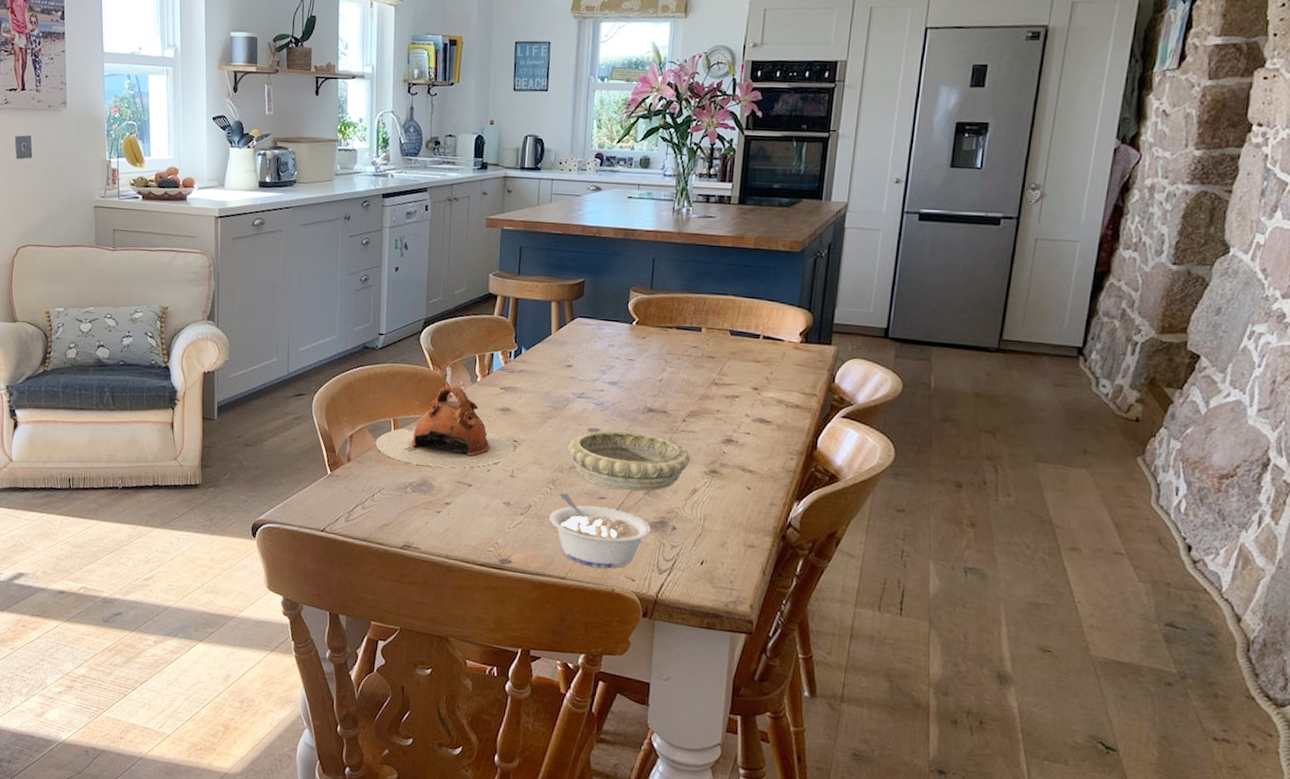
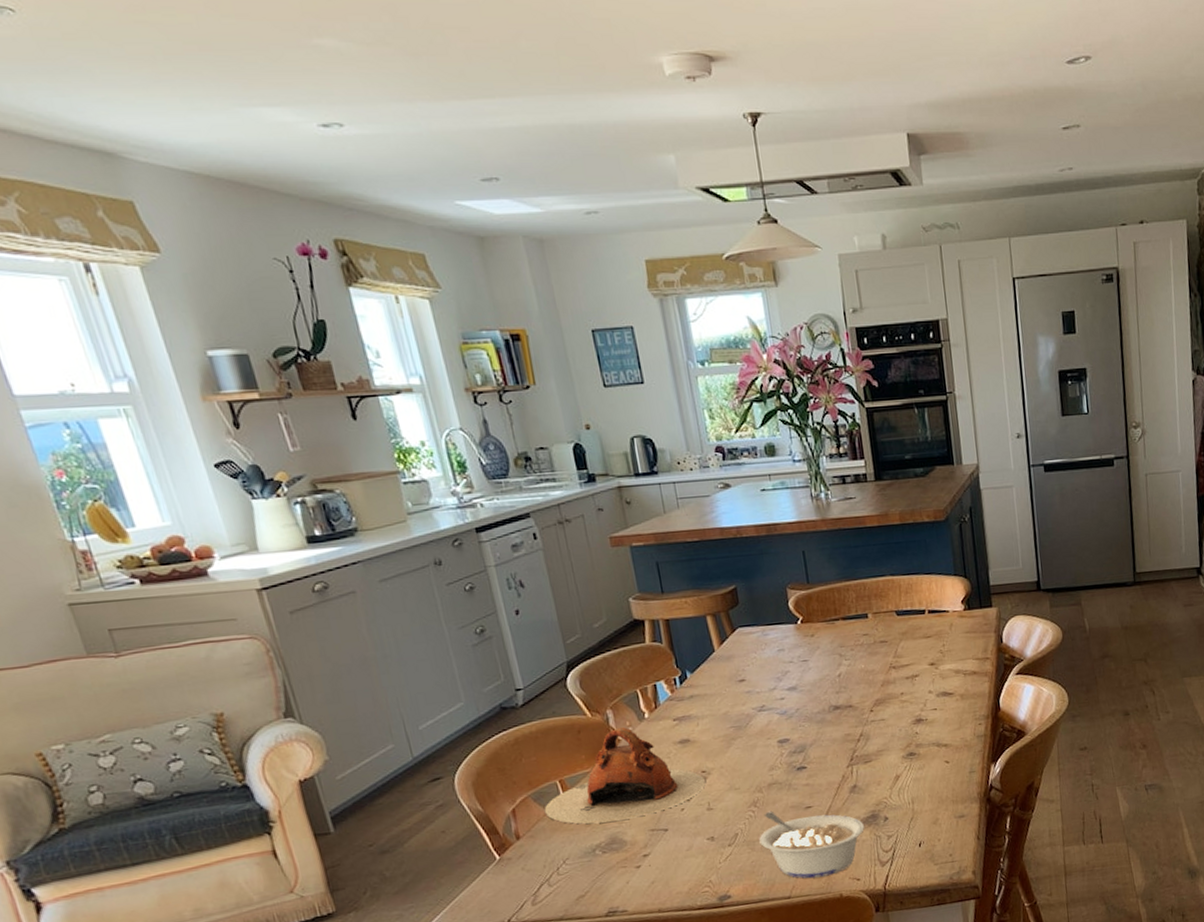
decorative bowl: present [567,431,691,492] -> none [760,732,887,796]

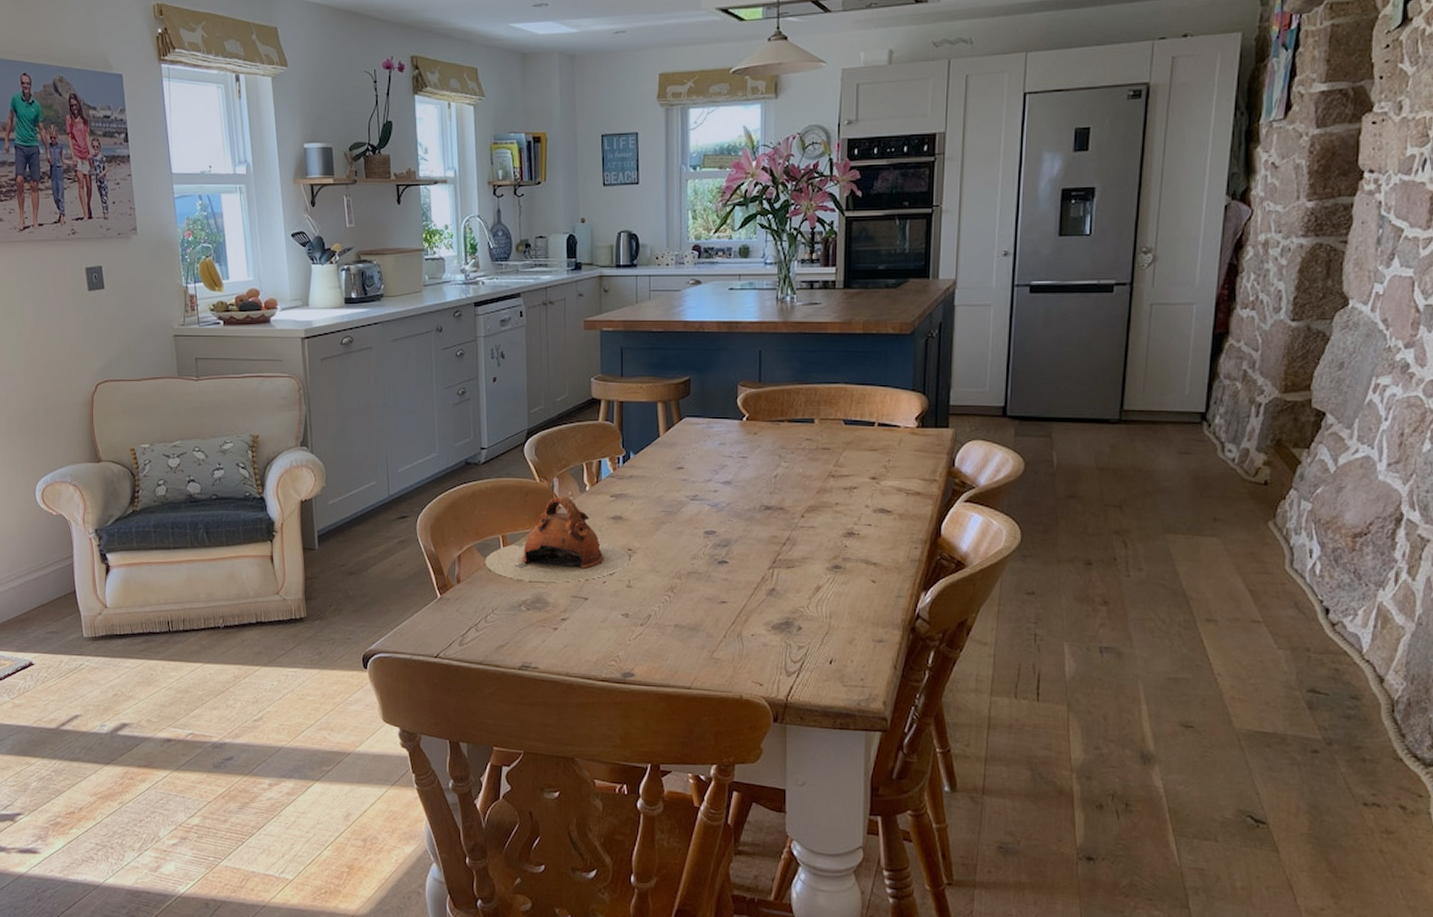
legume: present [759,811,865,879] -> none [670,599,776,675]

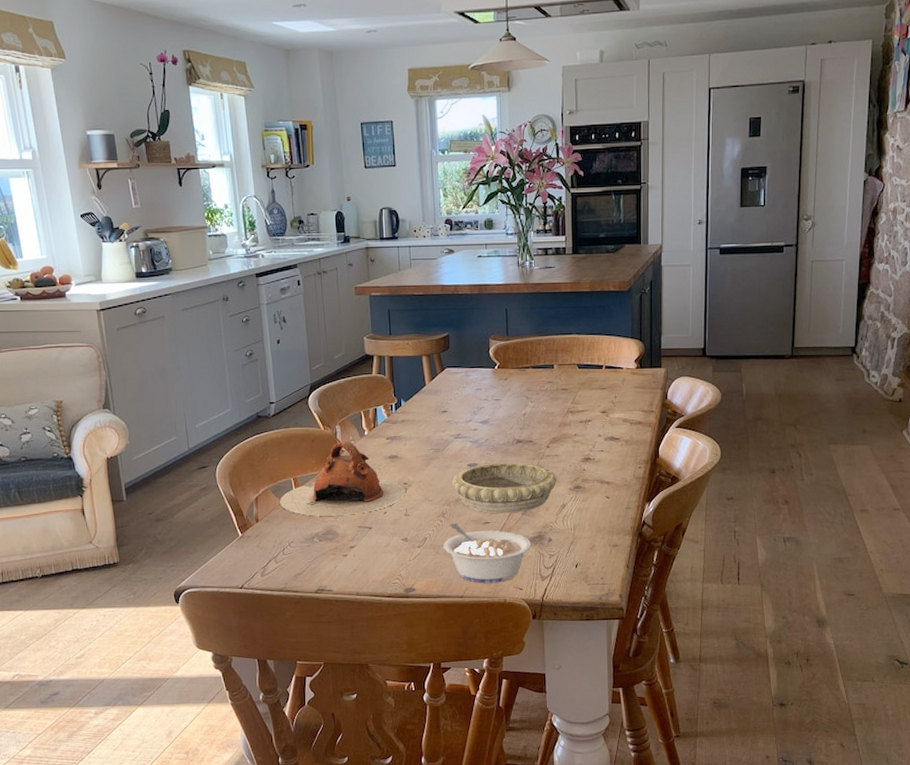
legume: none [670,599,776,675] -> present [443,522,531,583]
decorative bowl: none [684,532,812,593] -> present [451,462,557,514]

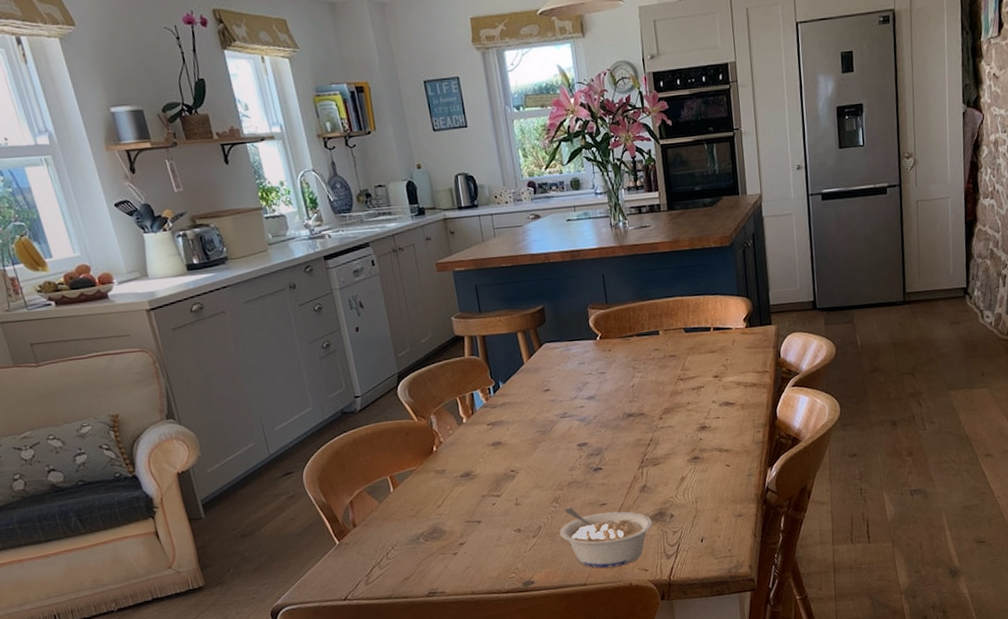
teapot: present [279,441,406,516] -> none [377,431,514,516]
decorative bowl: present [451,462,557,514] -> none [562,437,674,494]

